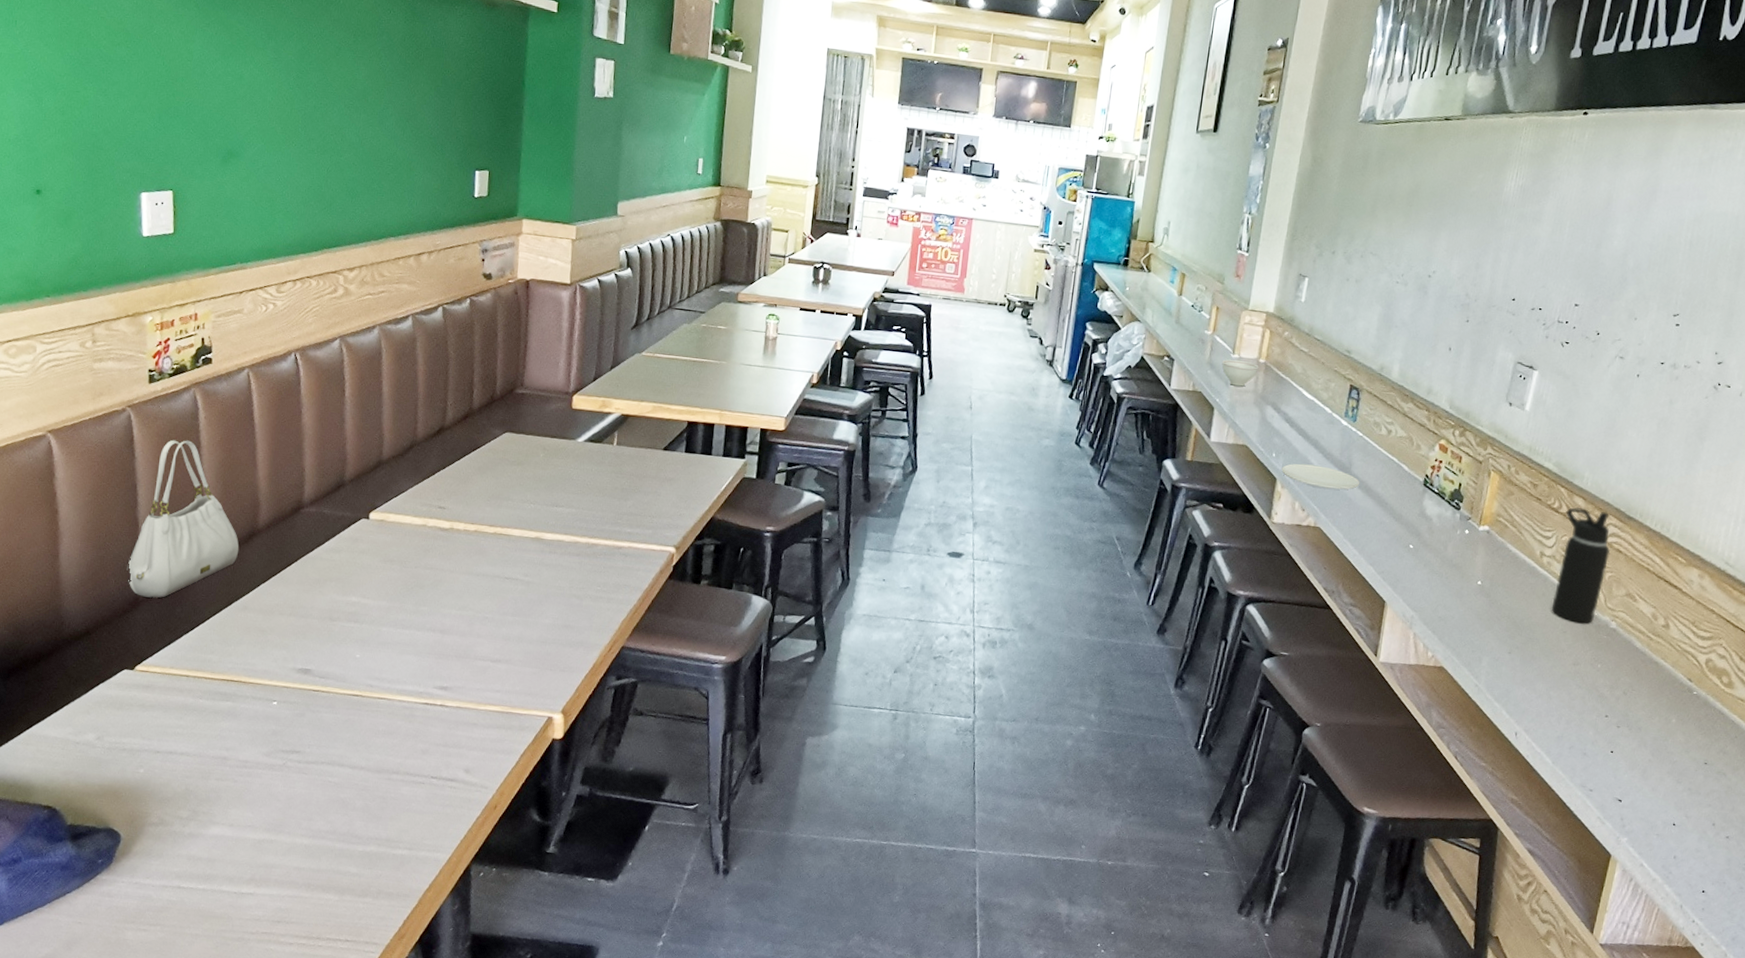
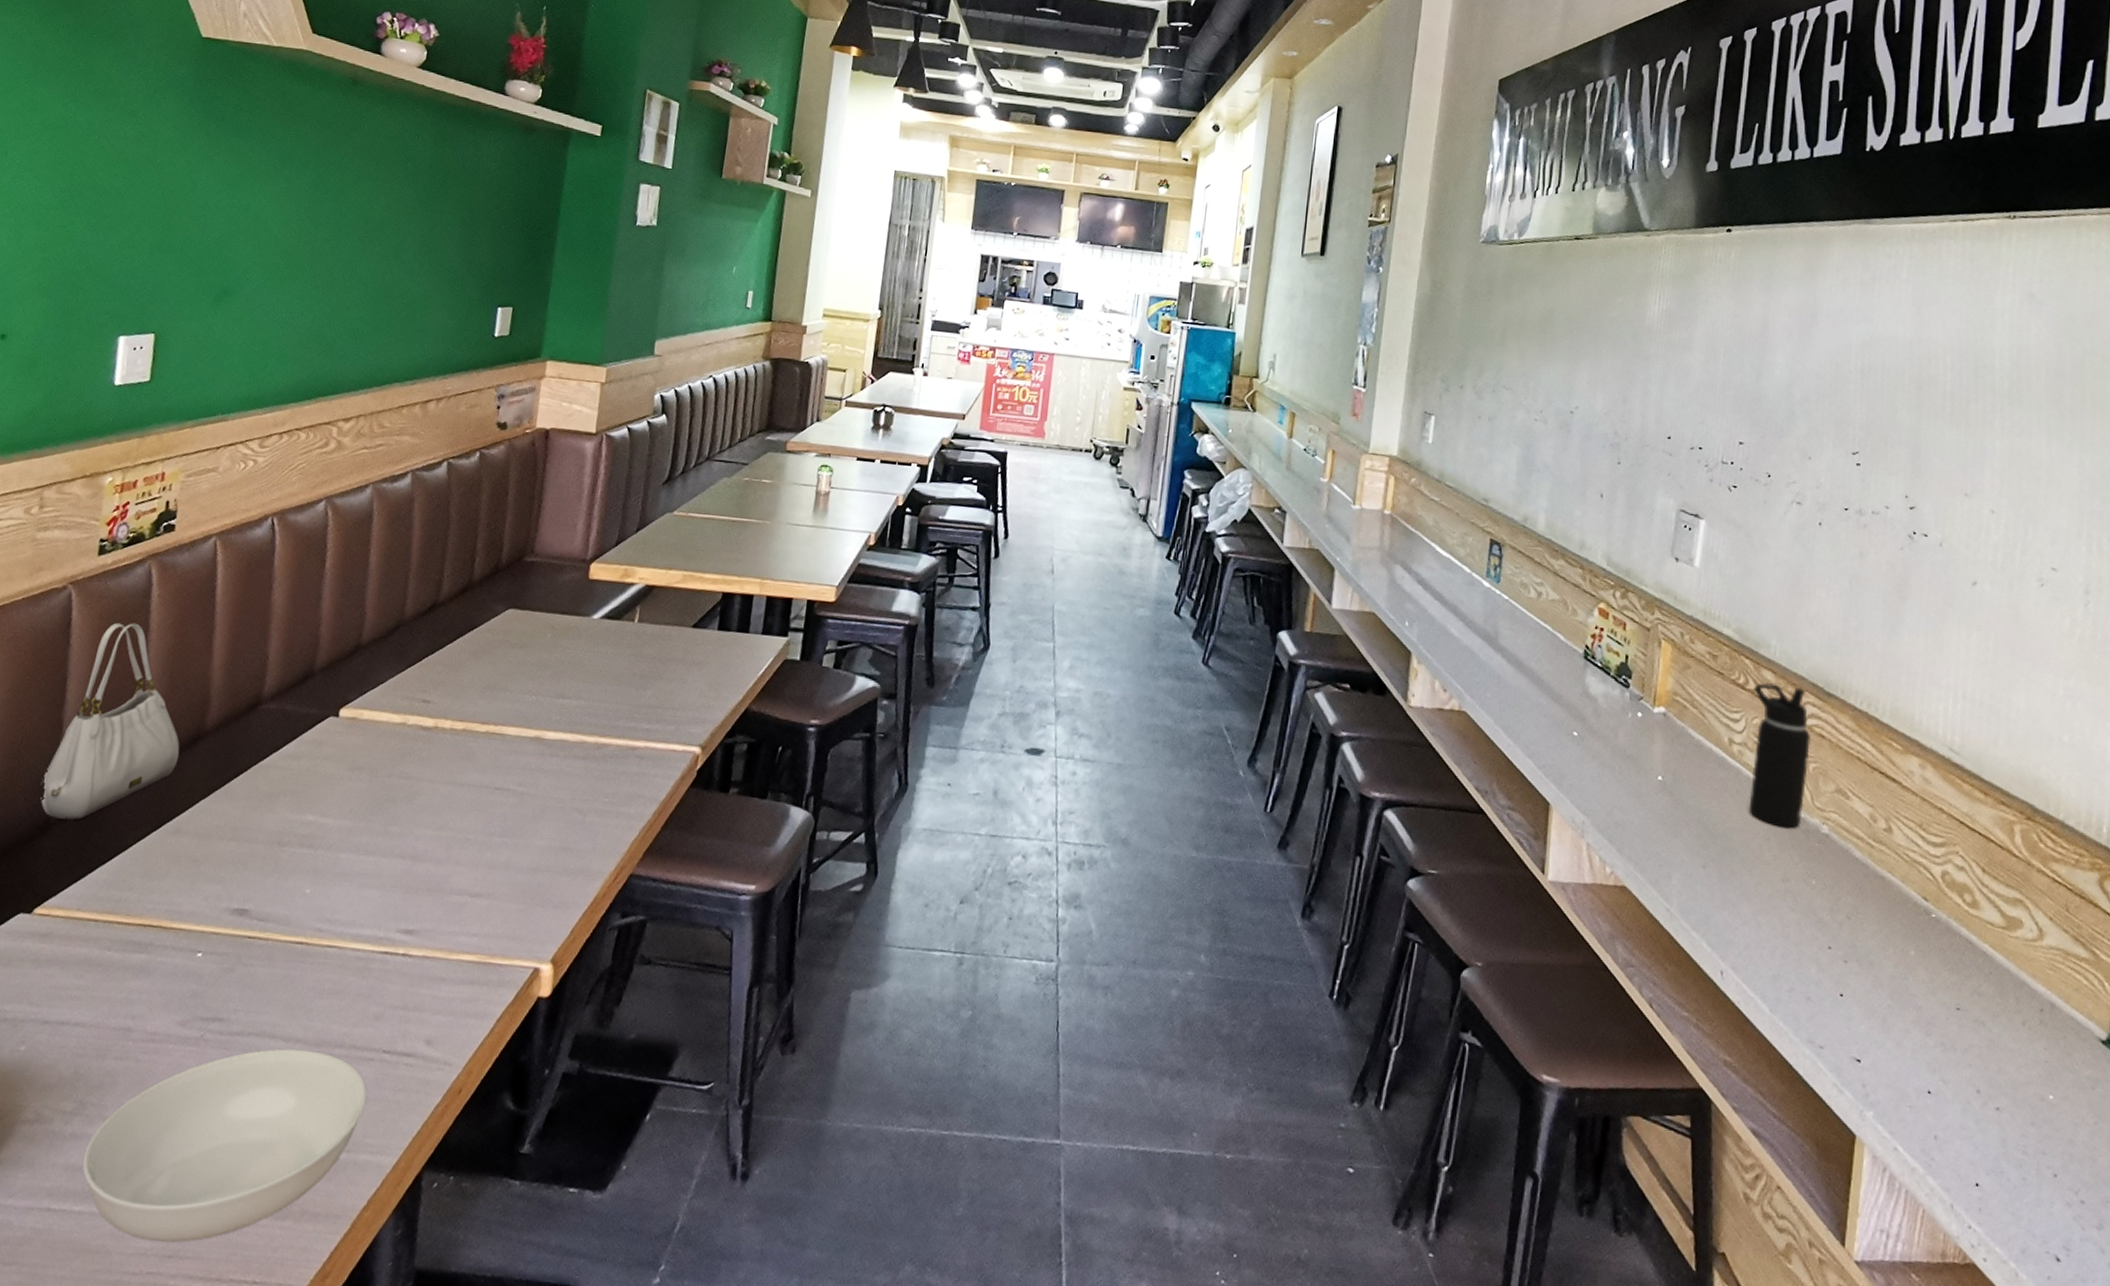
bowl: none [201,774,422,912] -> present [81,1048,368,1243]
bowl: present [1221,359,1259,387] -> none [1341,511,1384,543]
plate: present [1281,463,1360,490] -> none [1417,633,1510,666]

